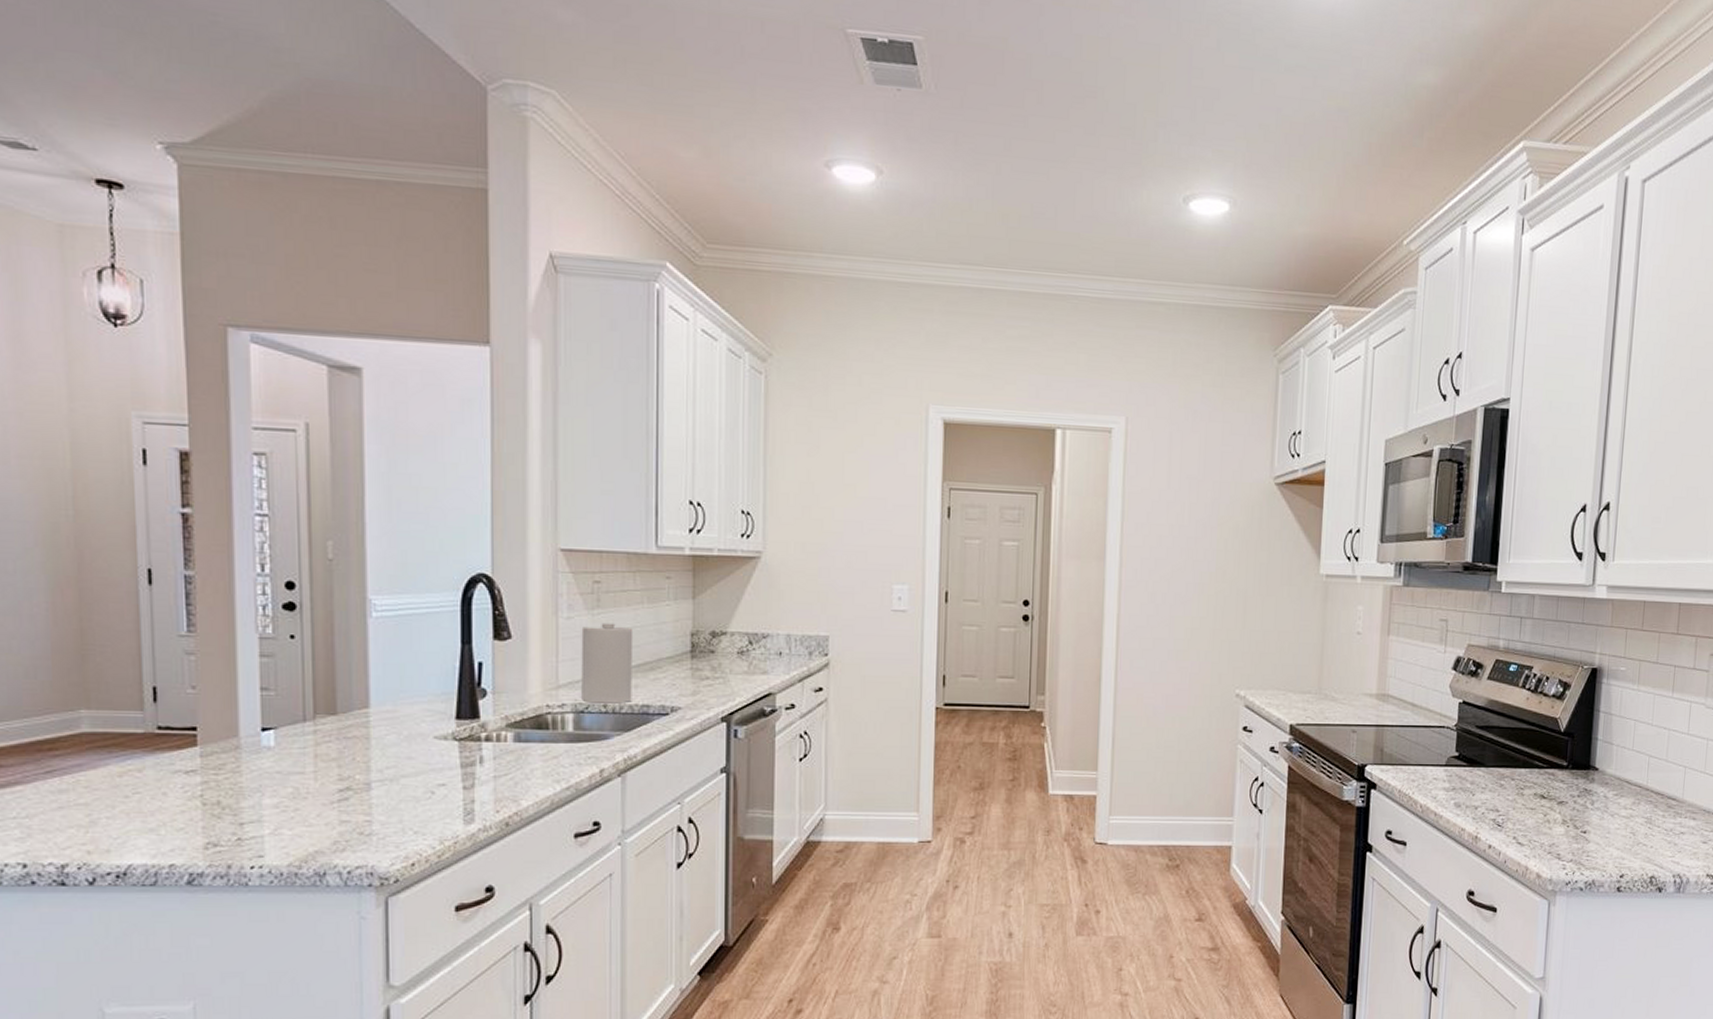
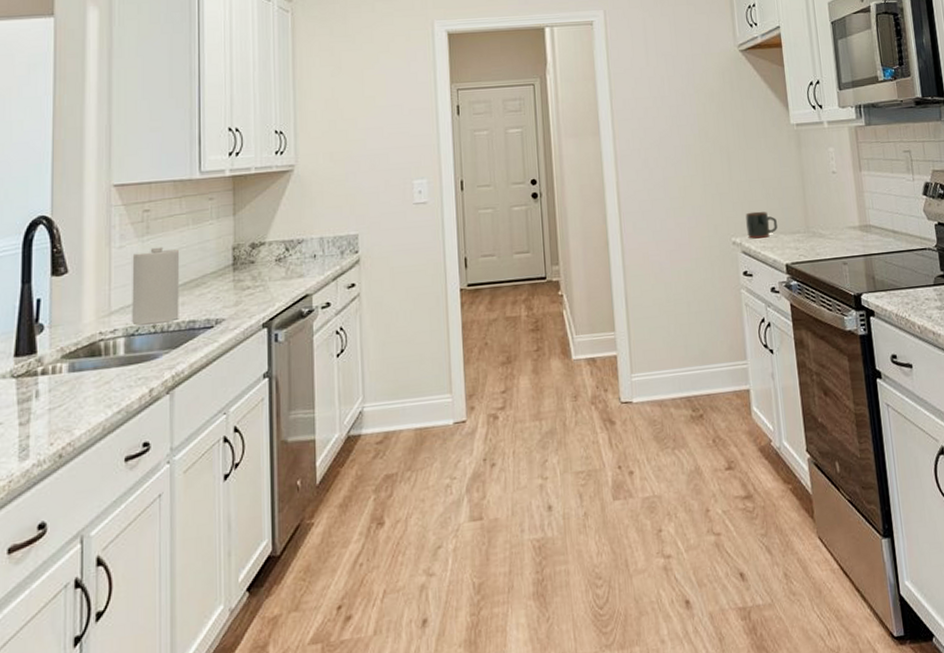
mug: none [1253,664,1288,694] -> present [745,211,778,239]

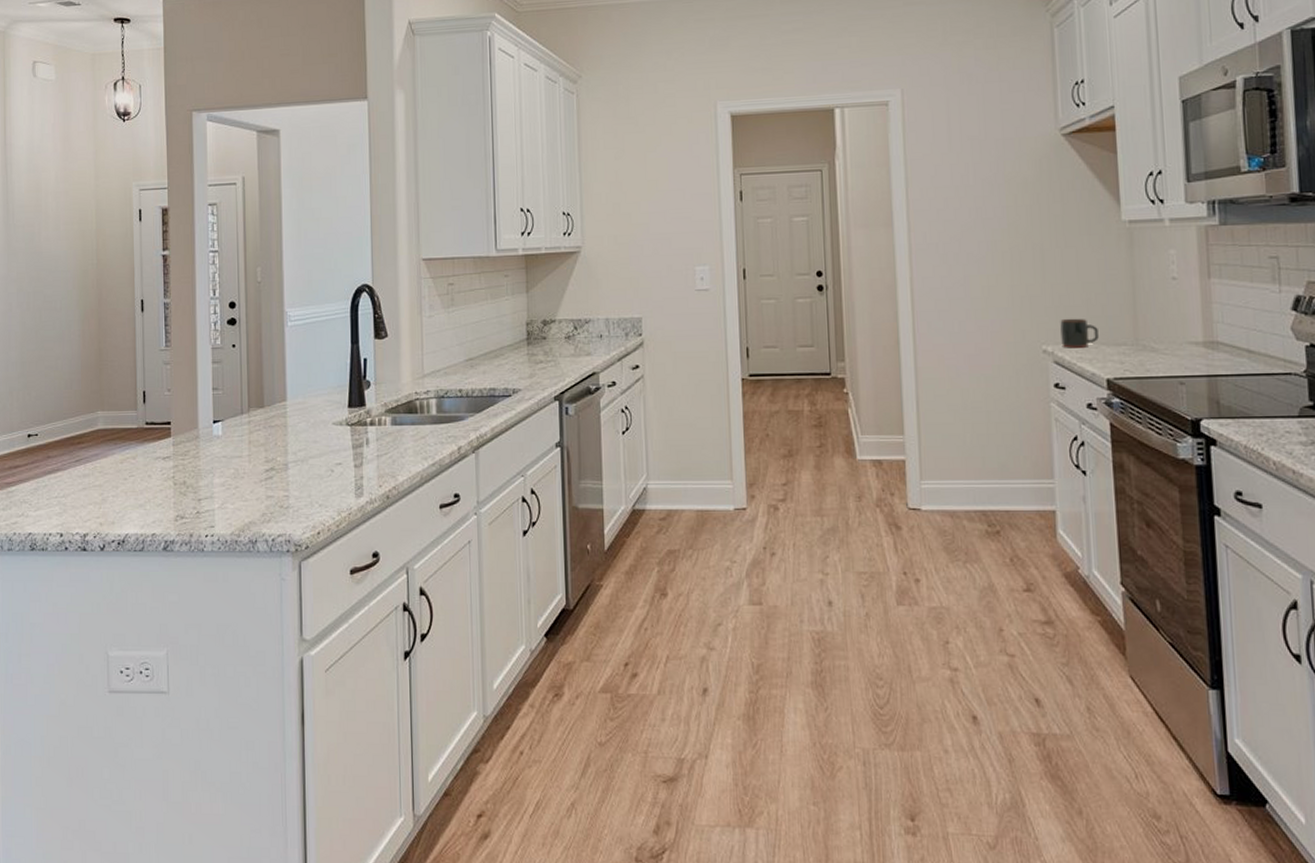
paper towel holder: present [132,247,180,326] -> none [440,318,481,390]

